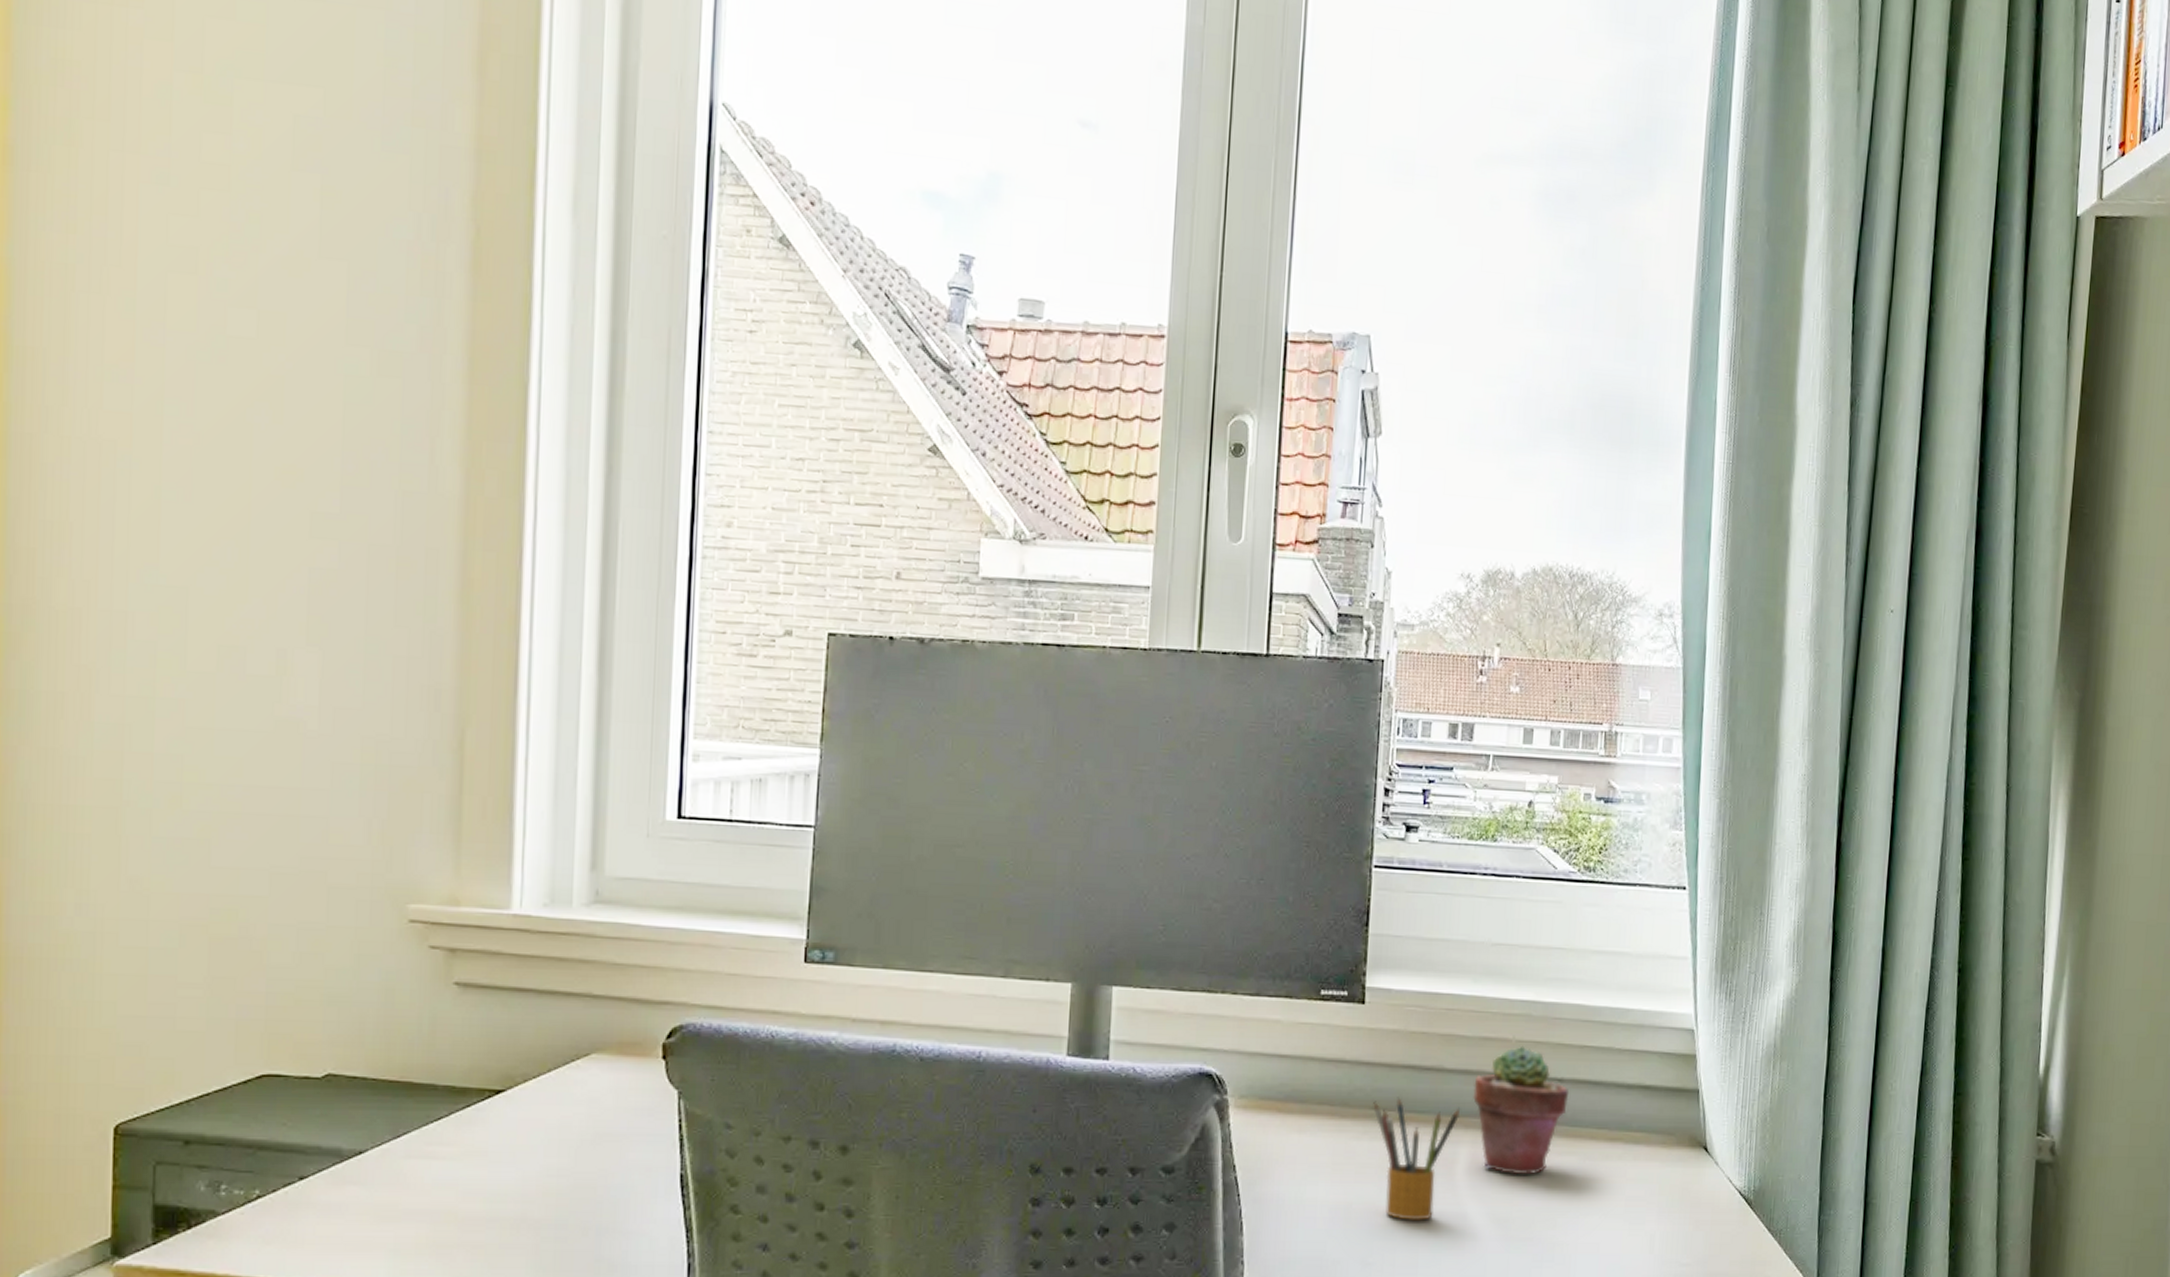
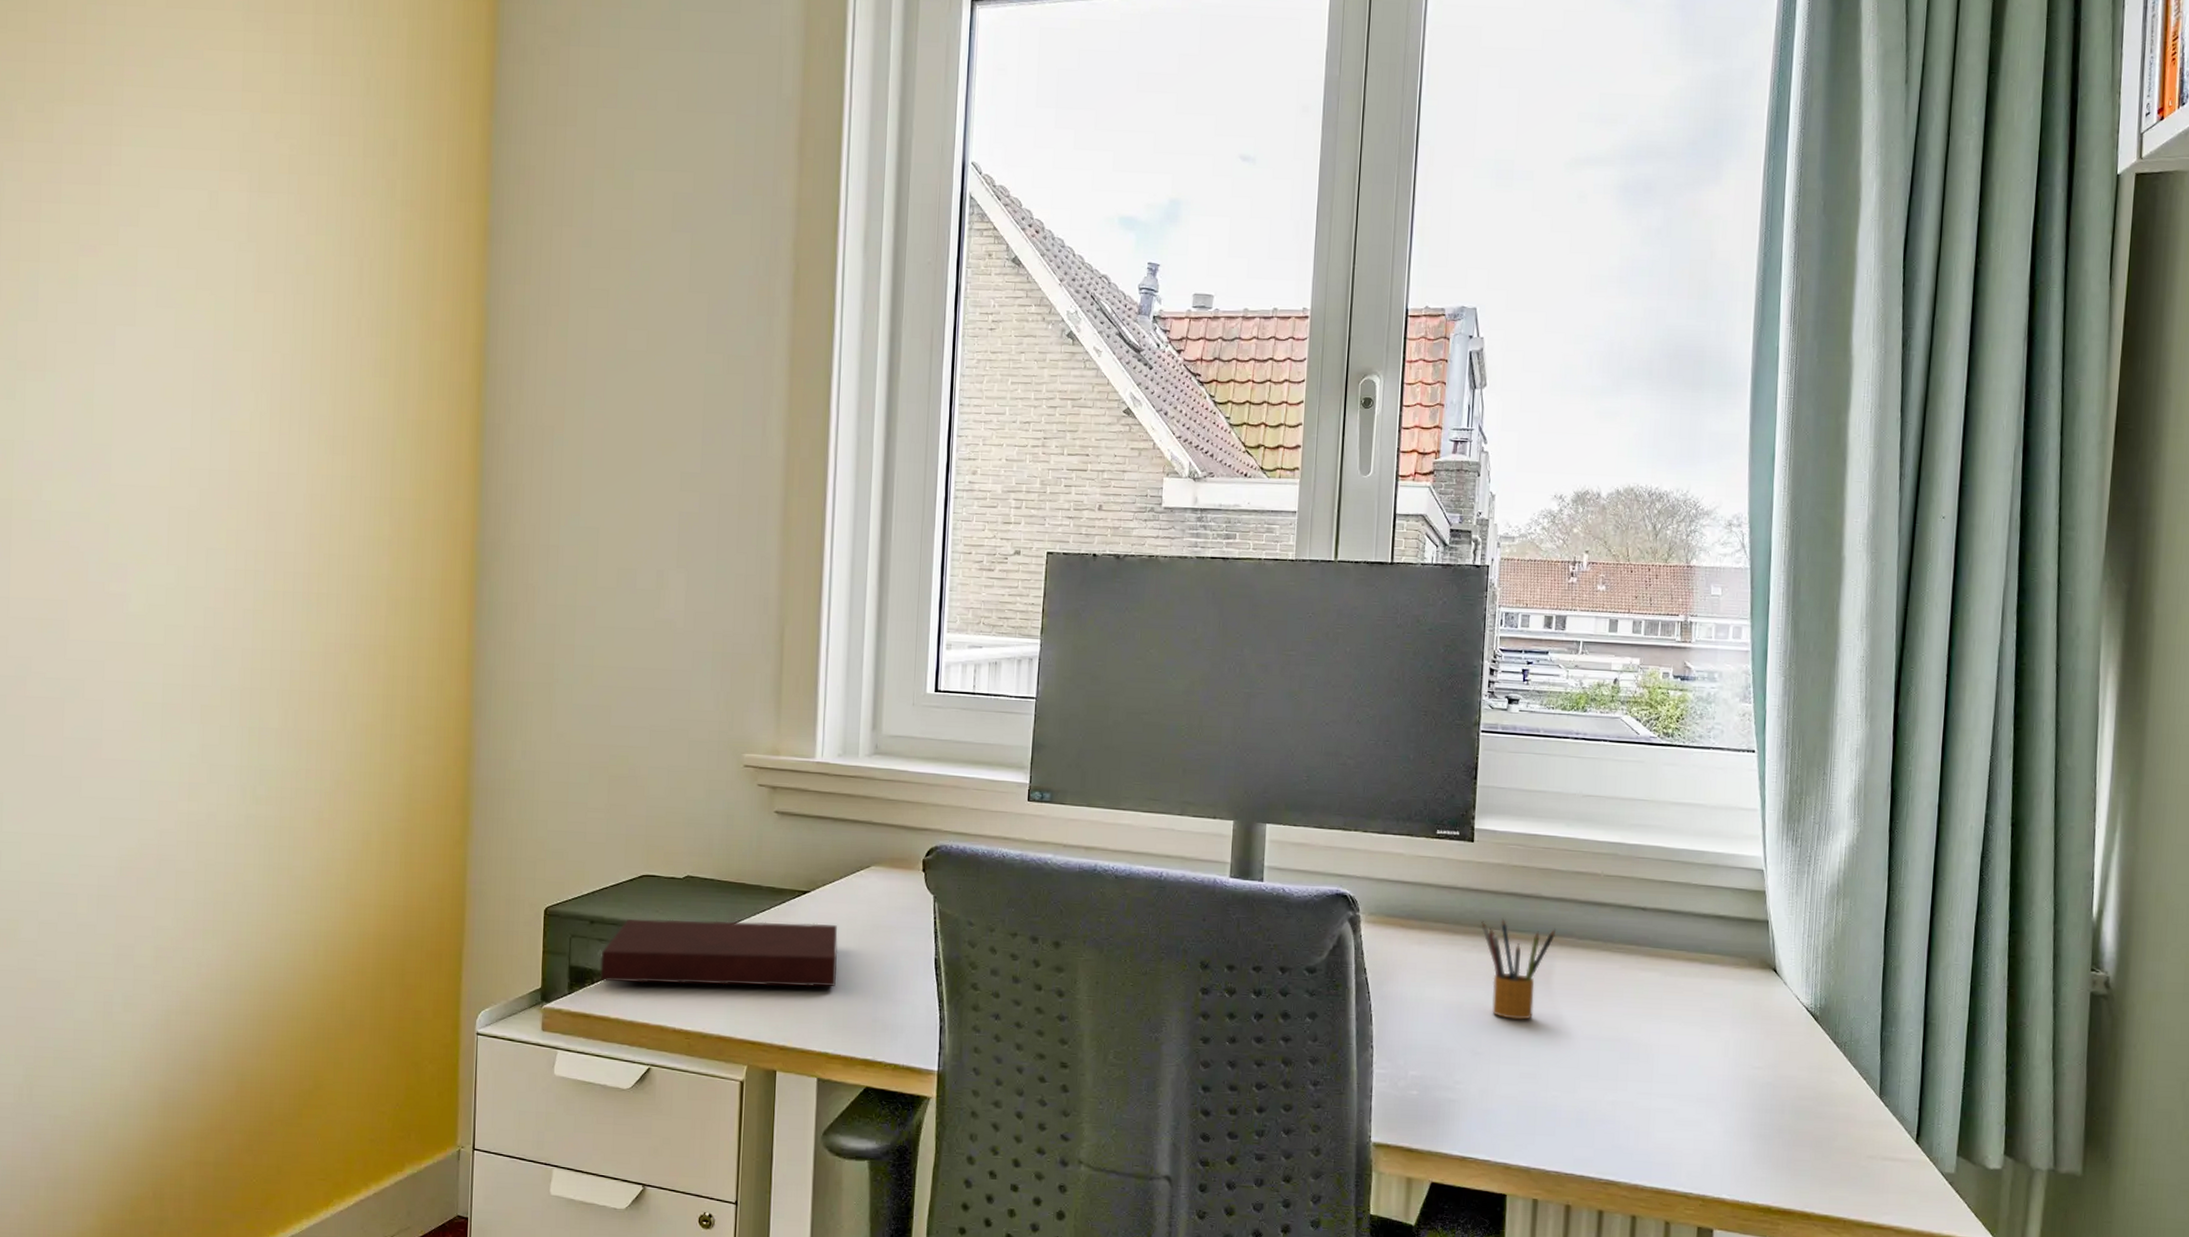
notebook: none [200,1133,546,1225] -> present [600,919,838,987]
potted succulent: present [1473,1045,1570,1175] -> none [1567,879,1652,987]

